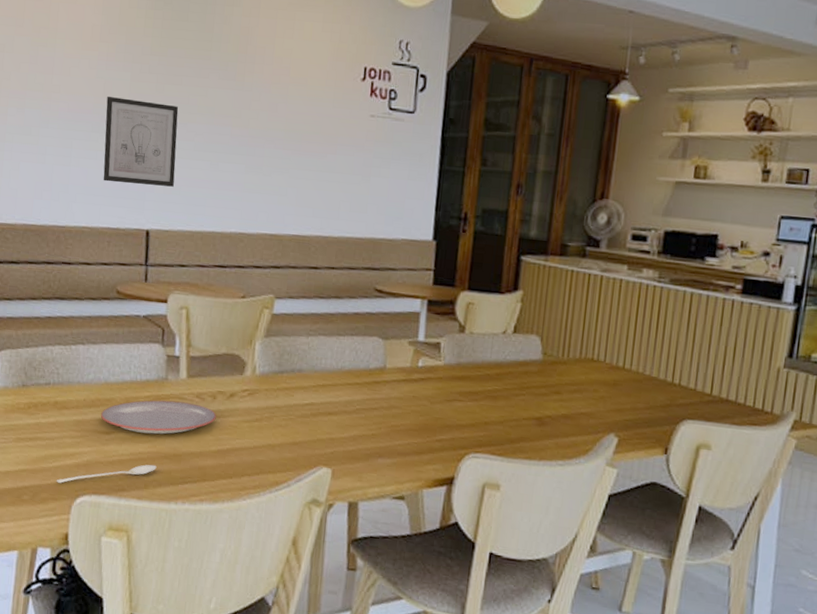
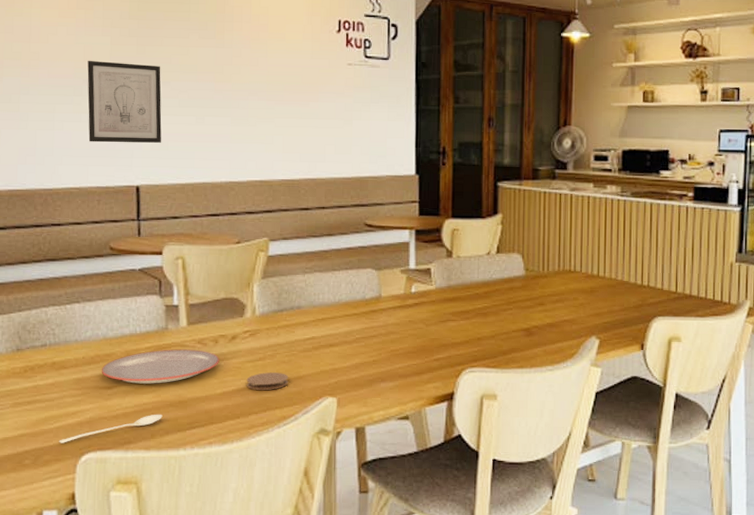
coaster: none [241,434,284,453] -> present [246,372,288,390]

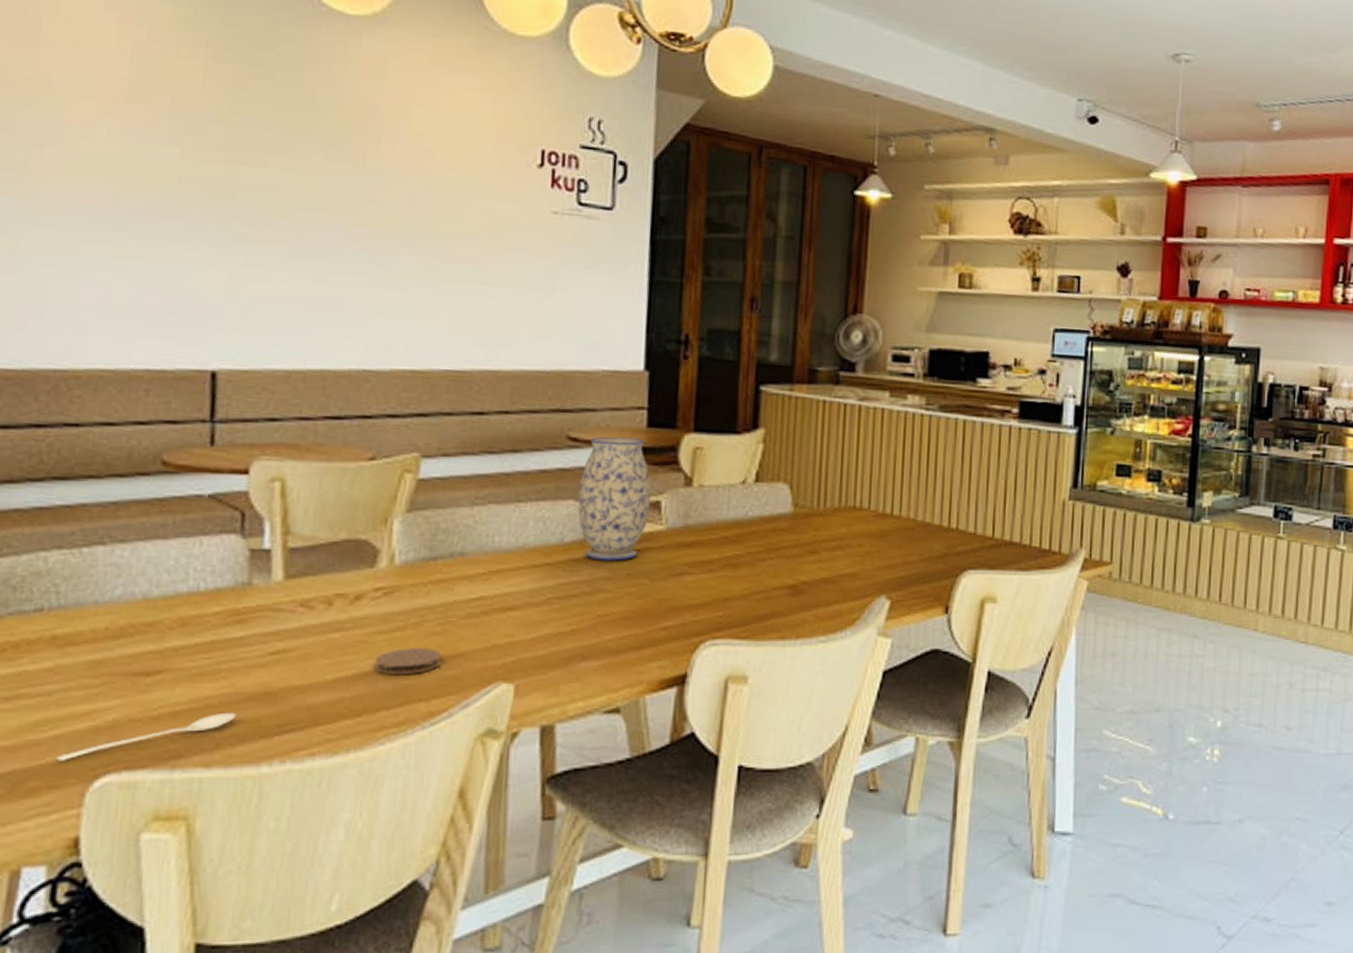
wall art: present [87,60,162,143] -> none [135,179,262,309]
plate: present [102,349,220,384] -> none [137,615,334,667]
vase: none [374,223,424,312] -> present [577,436,651,561]

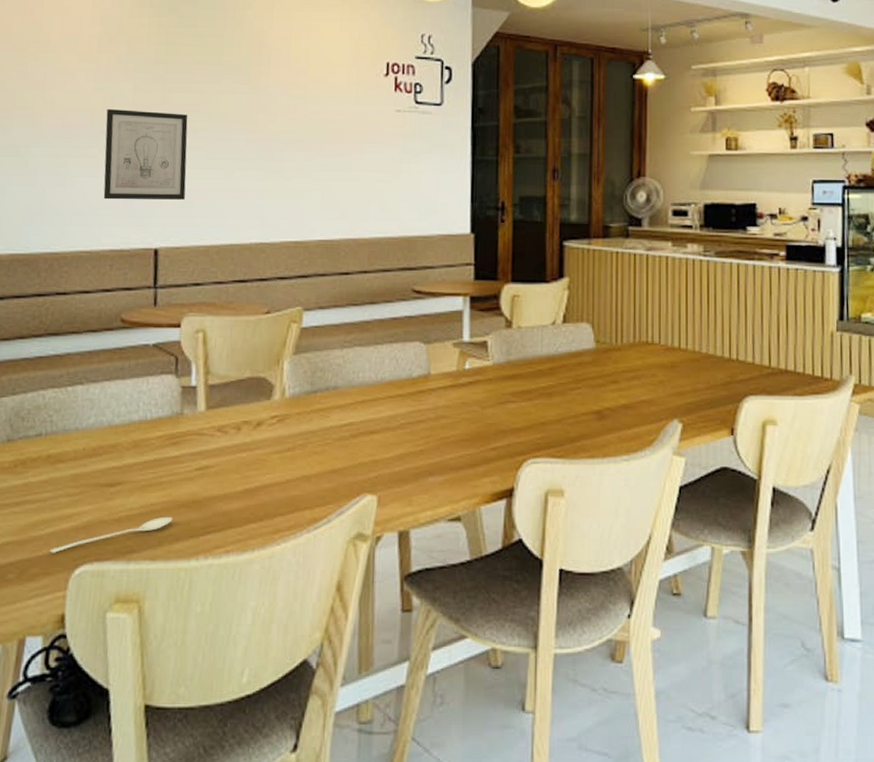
wall art: none [135,179,262,309] -> present [103,108,188,200]
coaster: present [374,648,441,674] -> none [272,465,321,487]
vase: present [577,436,651,561] -> none [422,288,480,392]

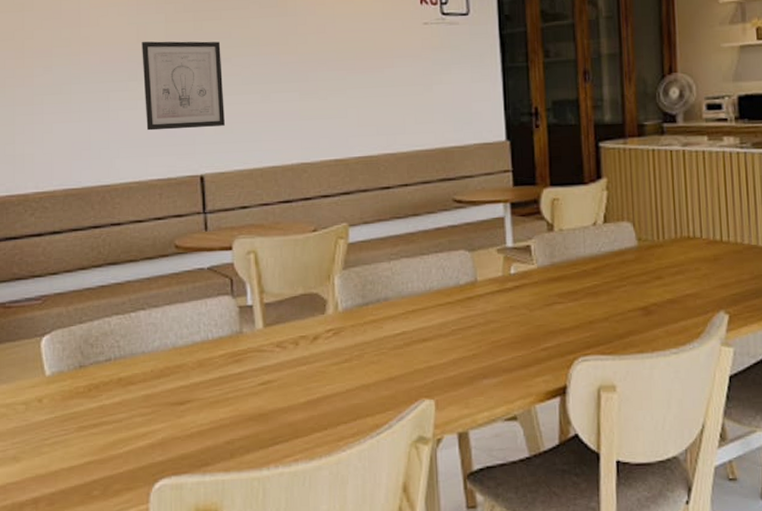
stirrer: present [49,516,173,553] -> none [129,430,242,470]

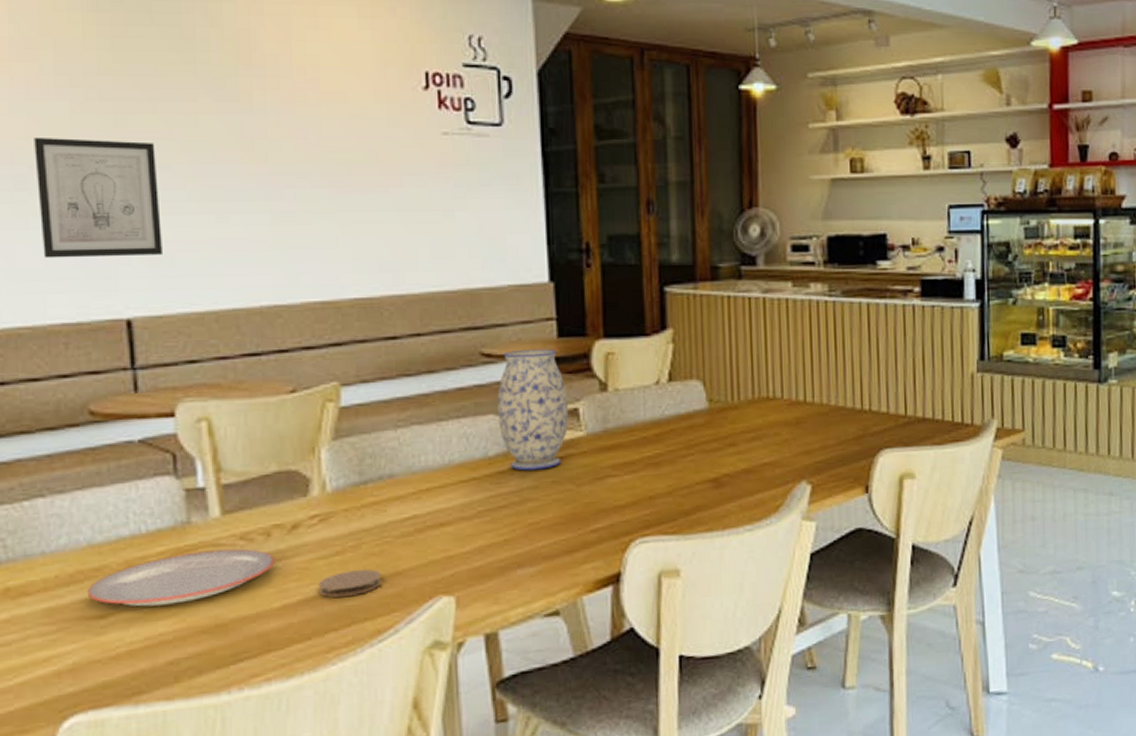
plate: none [173,354,301,397] -> present [88,548,275,607]
coaster: none [332,375,379,396] -> present [318,569,381,598]
vase: none [466,195,523,297] -> present [497,348,569,471]

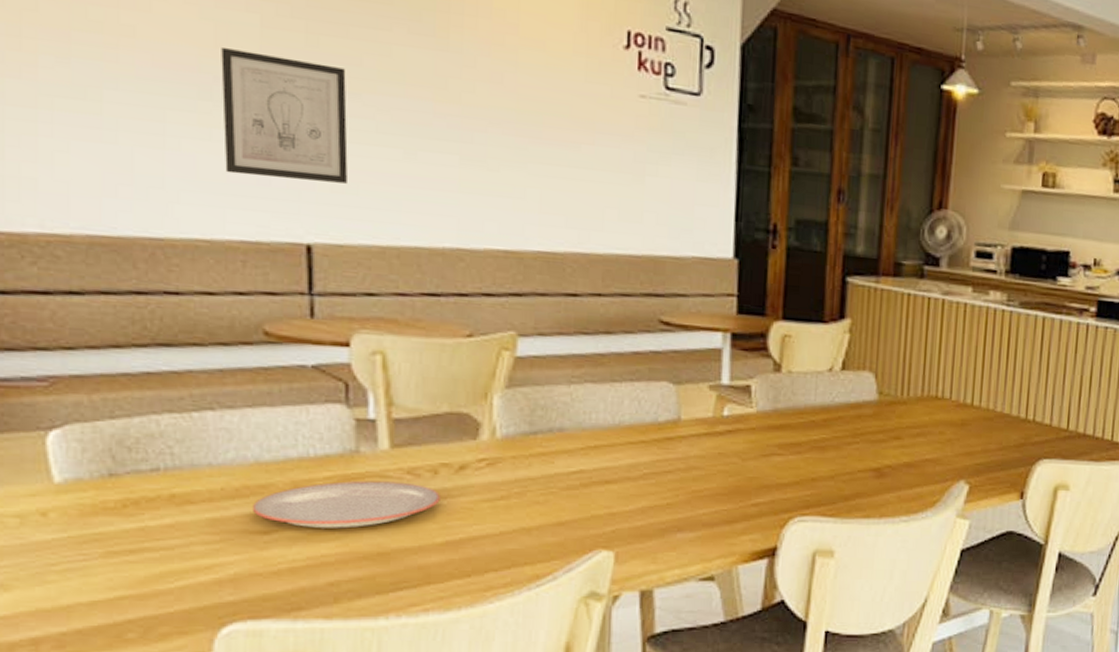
coaster: present [318,569,381,598] -> none [481,516,544,540]
vase: present [497,348,569,471] -> none [671,322,742,441]

